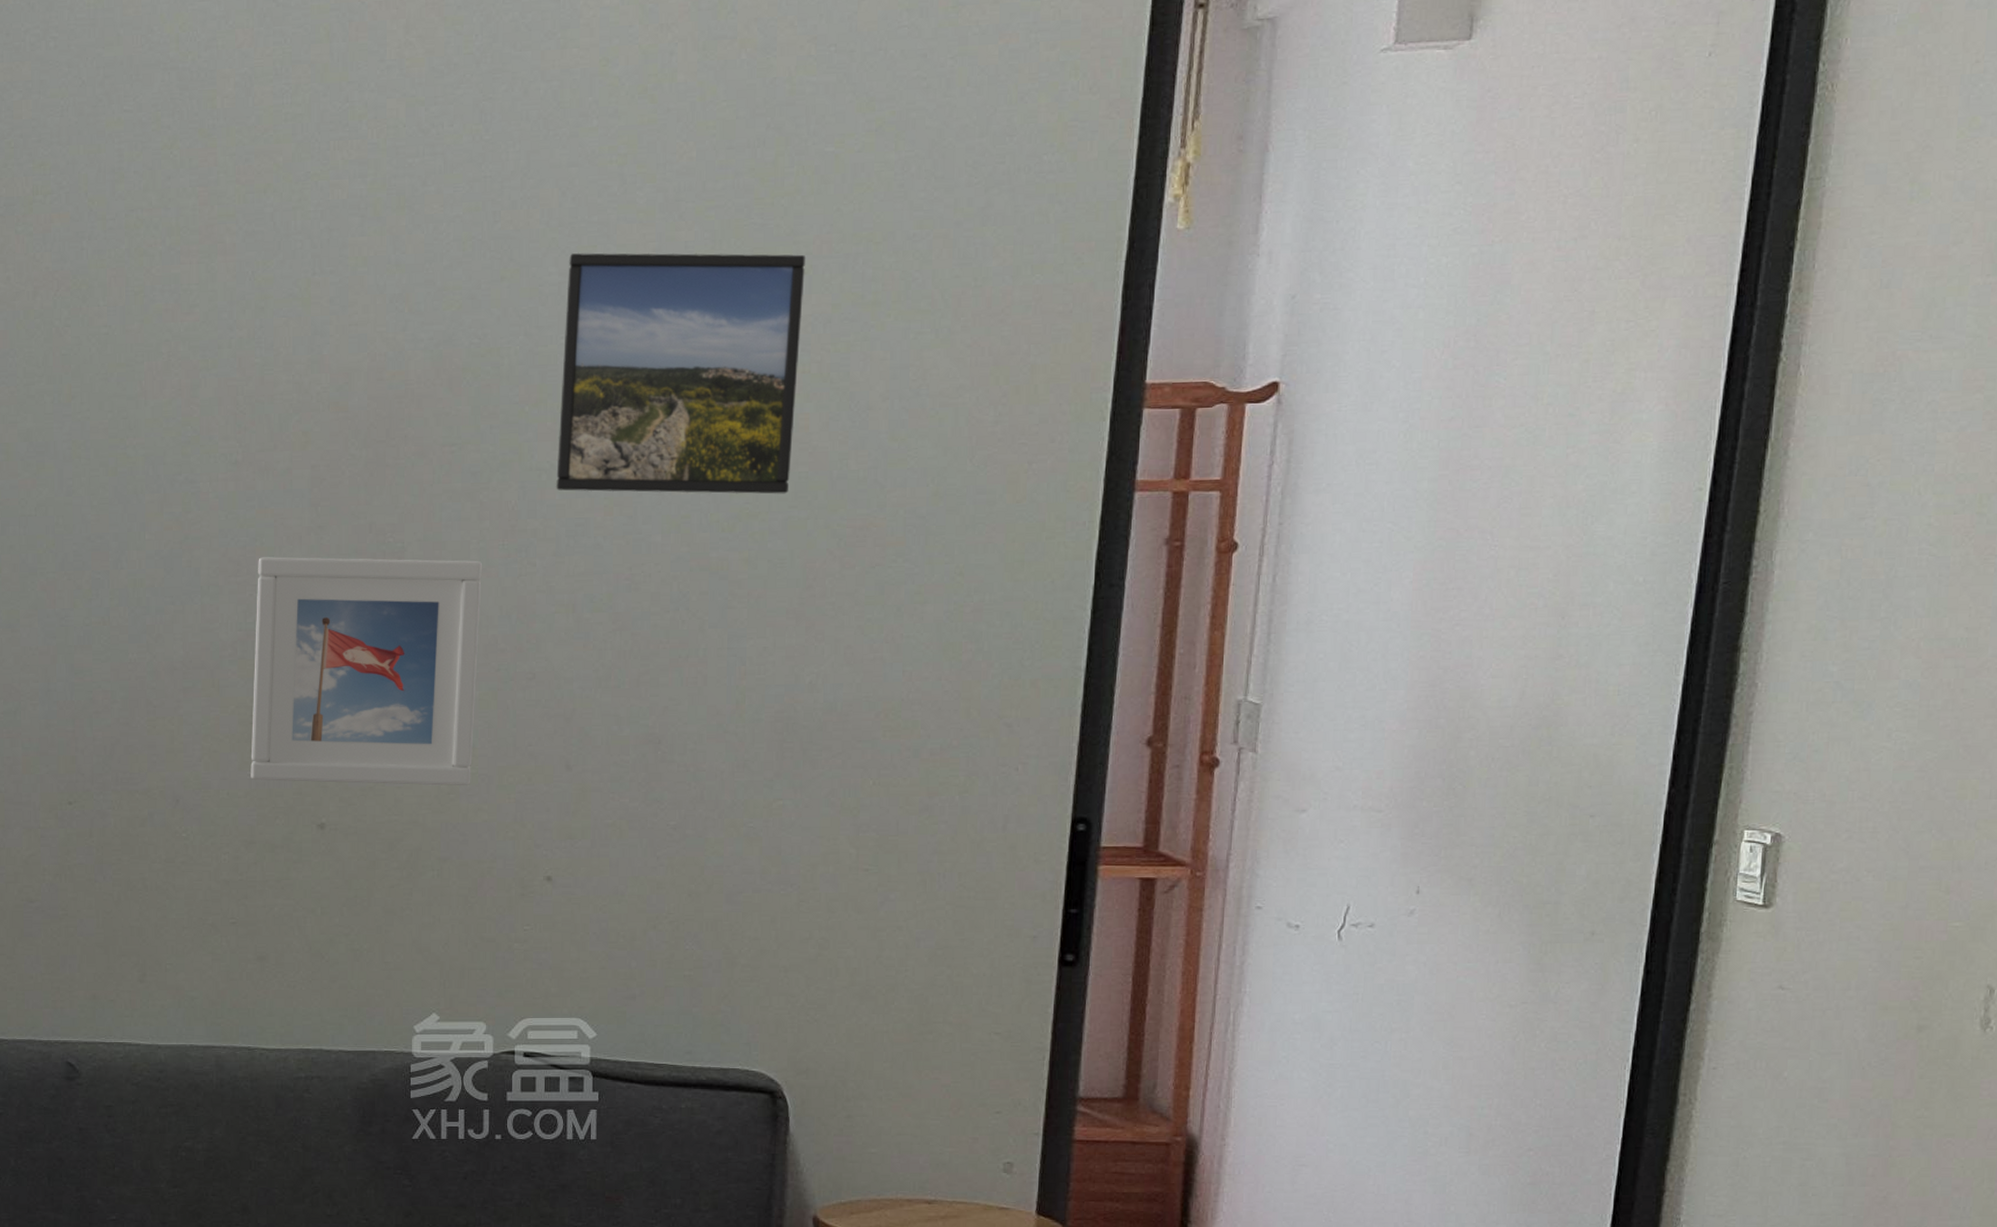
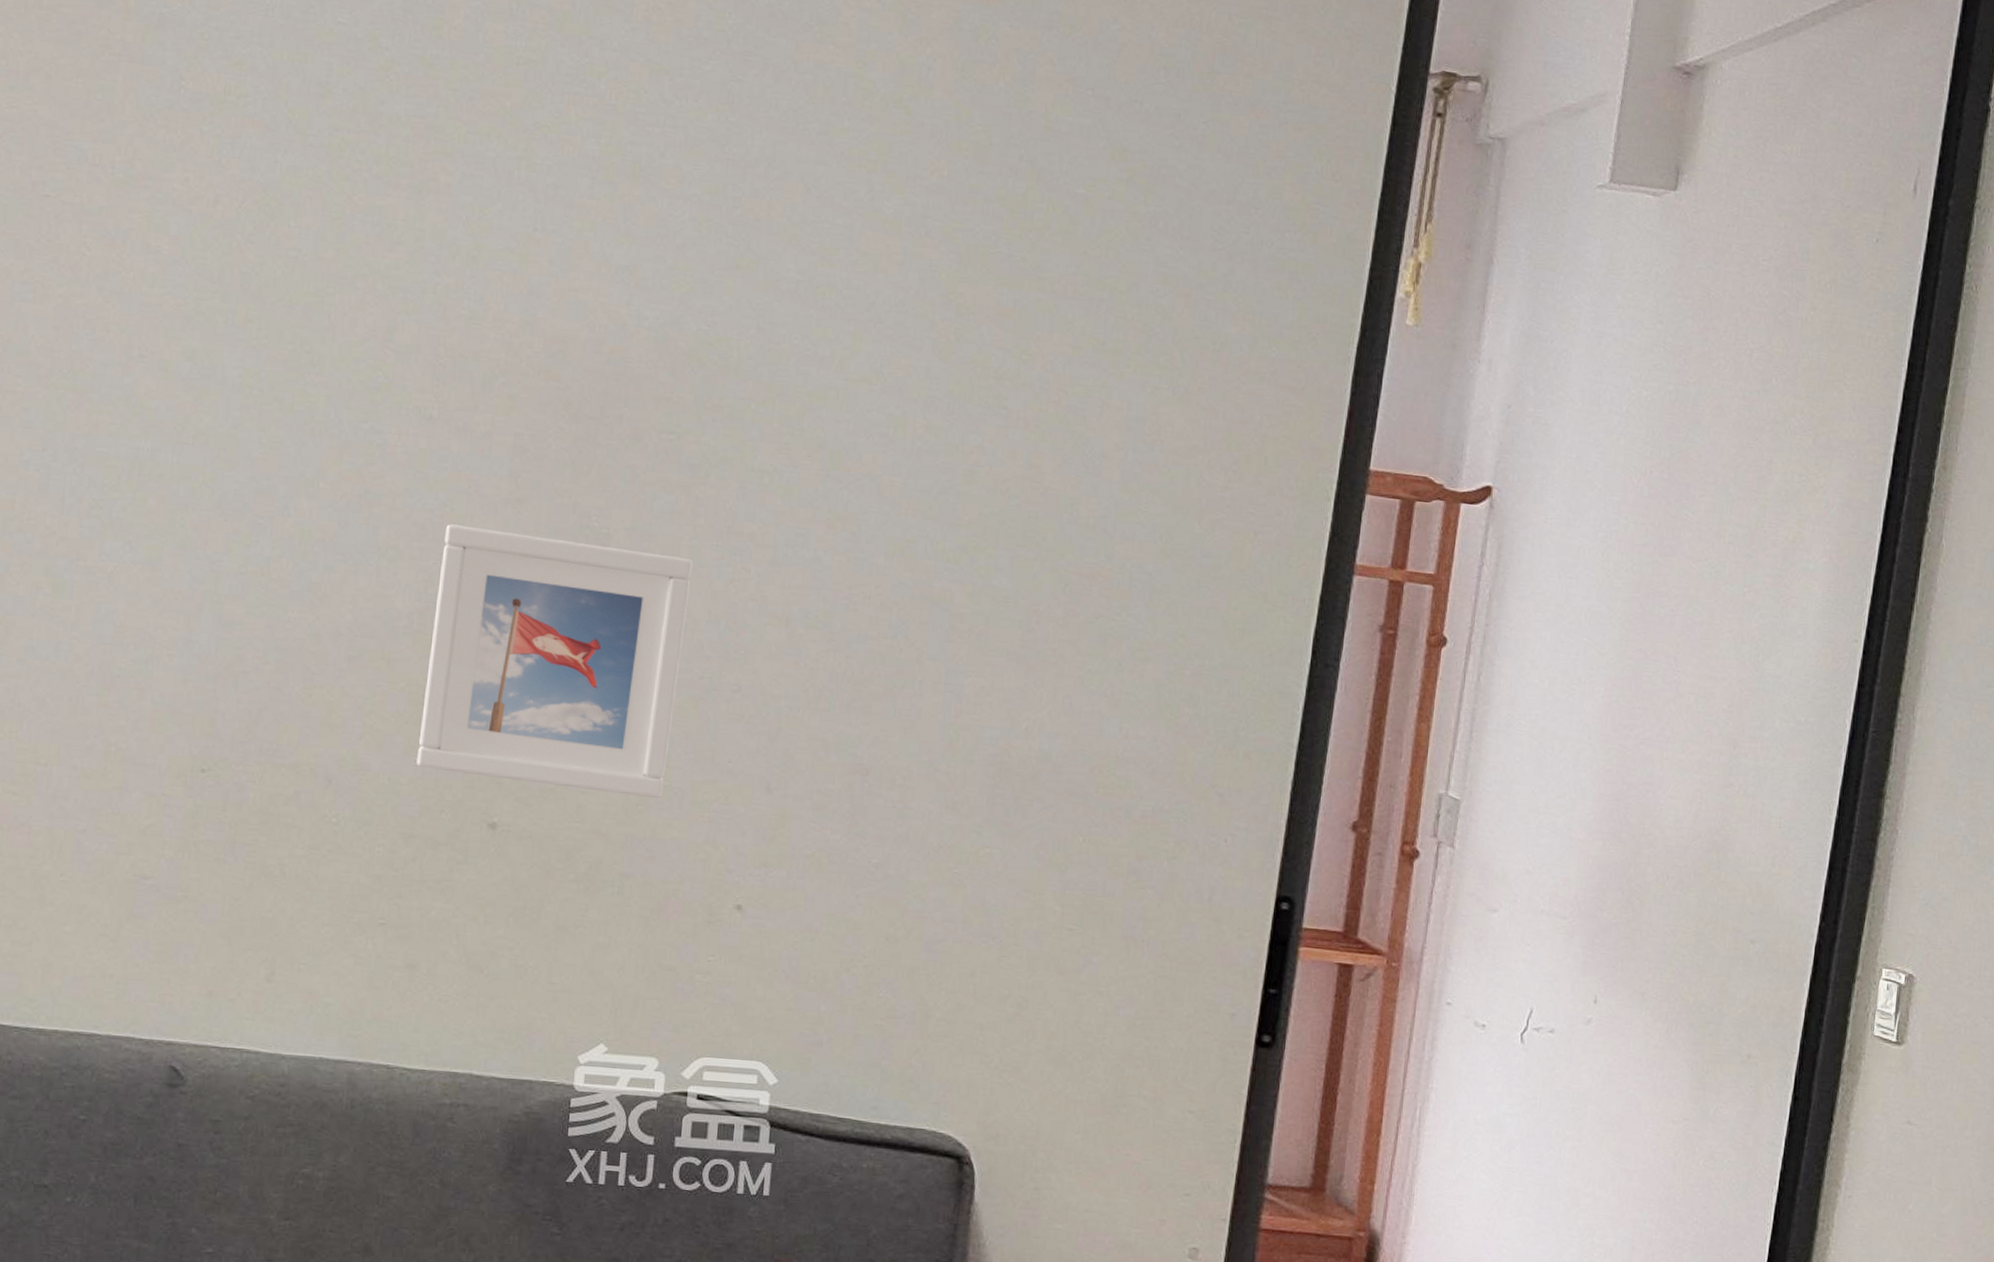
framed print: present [556,252,806,494] -> none [778,253,1051,532]

